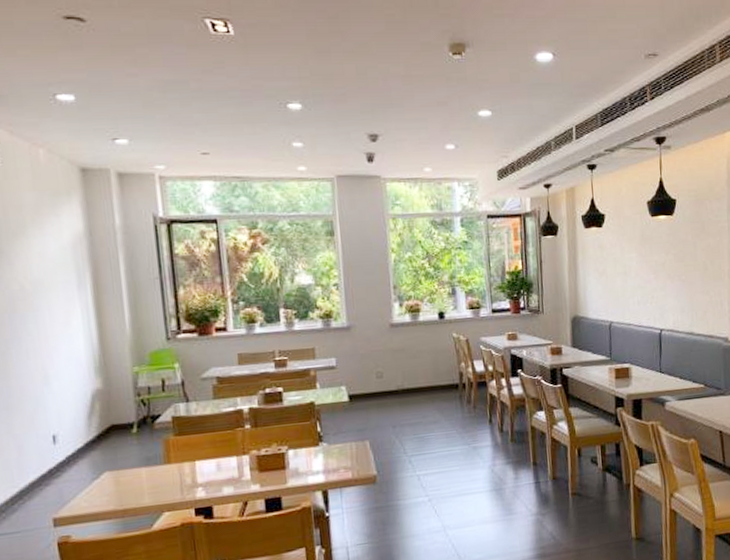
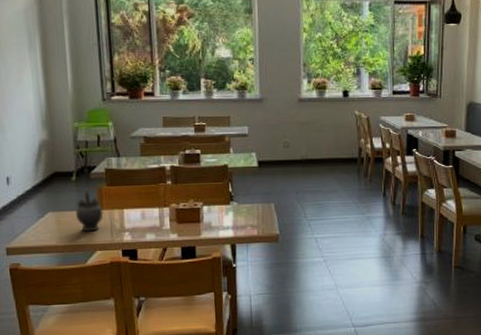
teapot: none [138,441,172,491] -> present [76,188,104,232]

